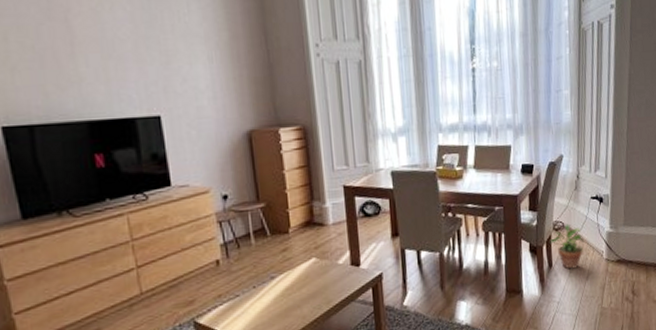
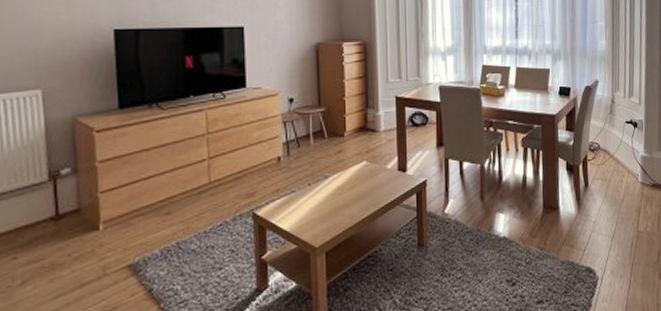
potted plant: present [550,223,585,269] -> none [586,145,620,190]

